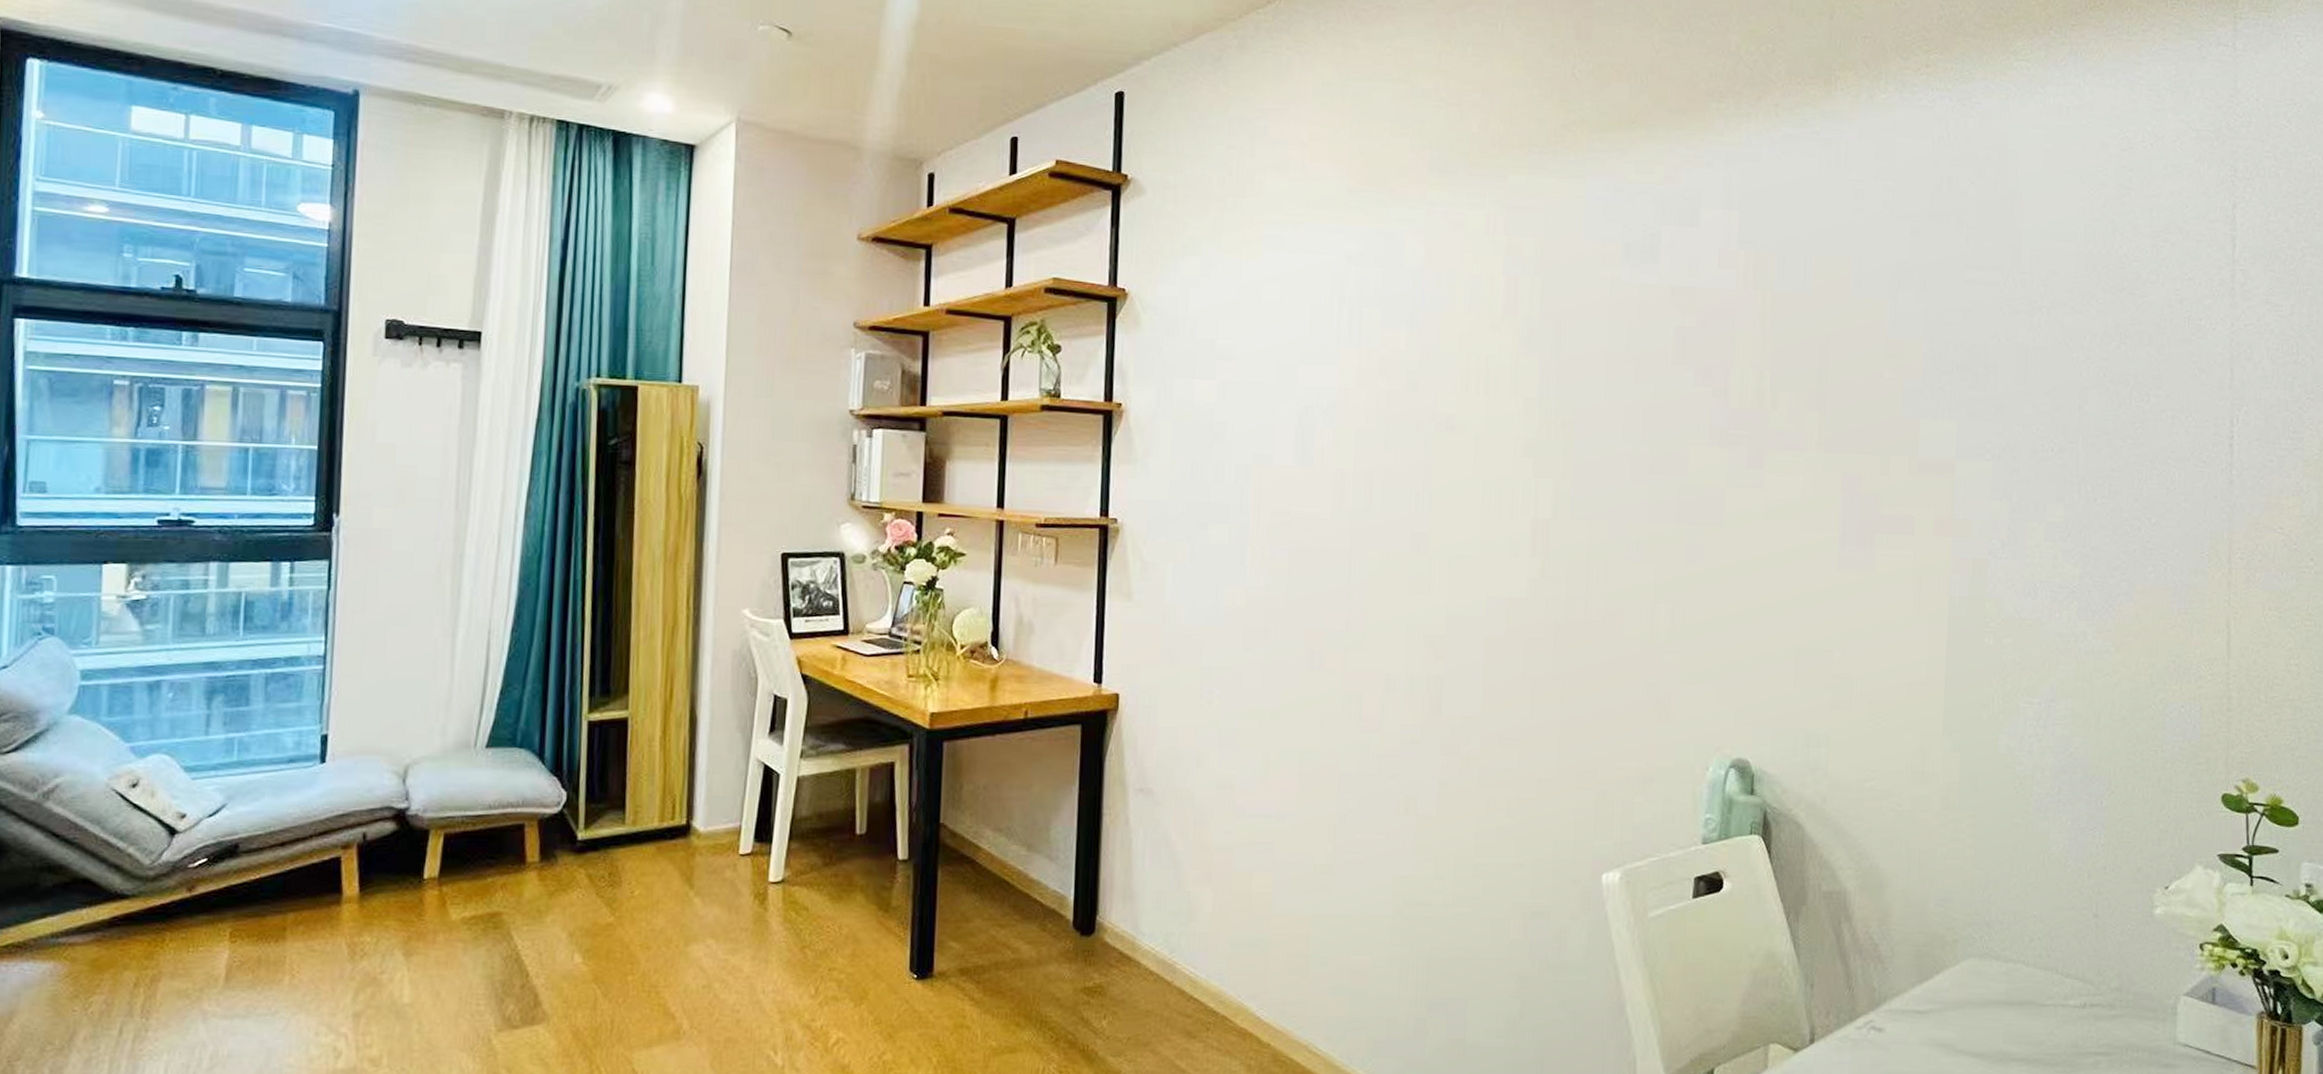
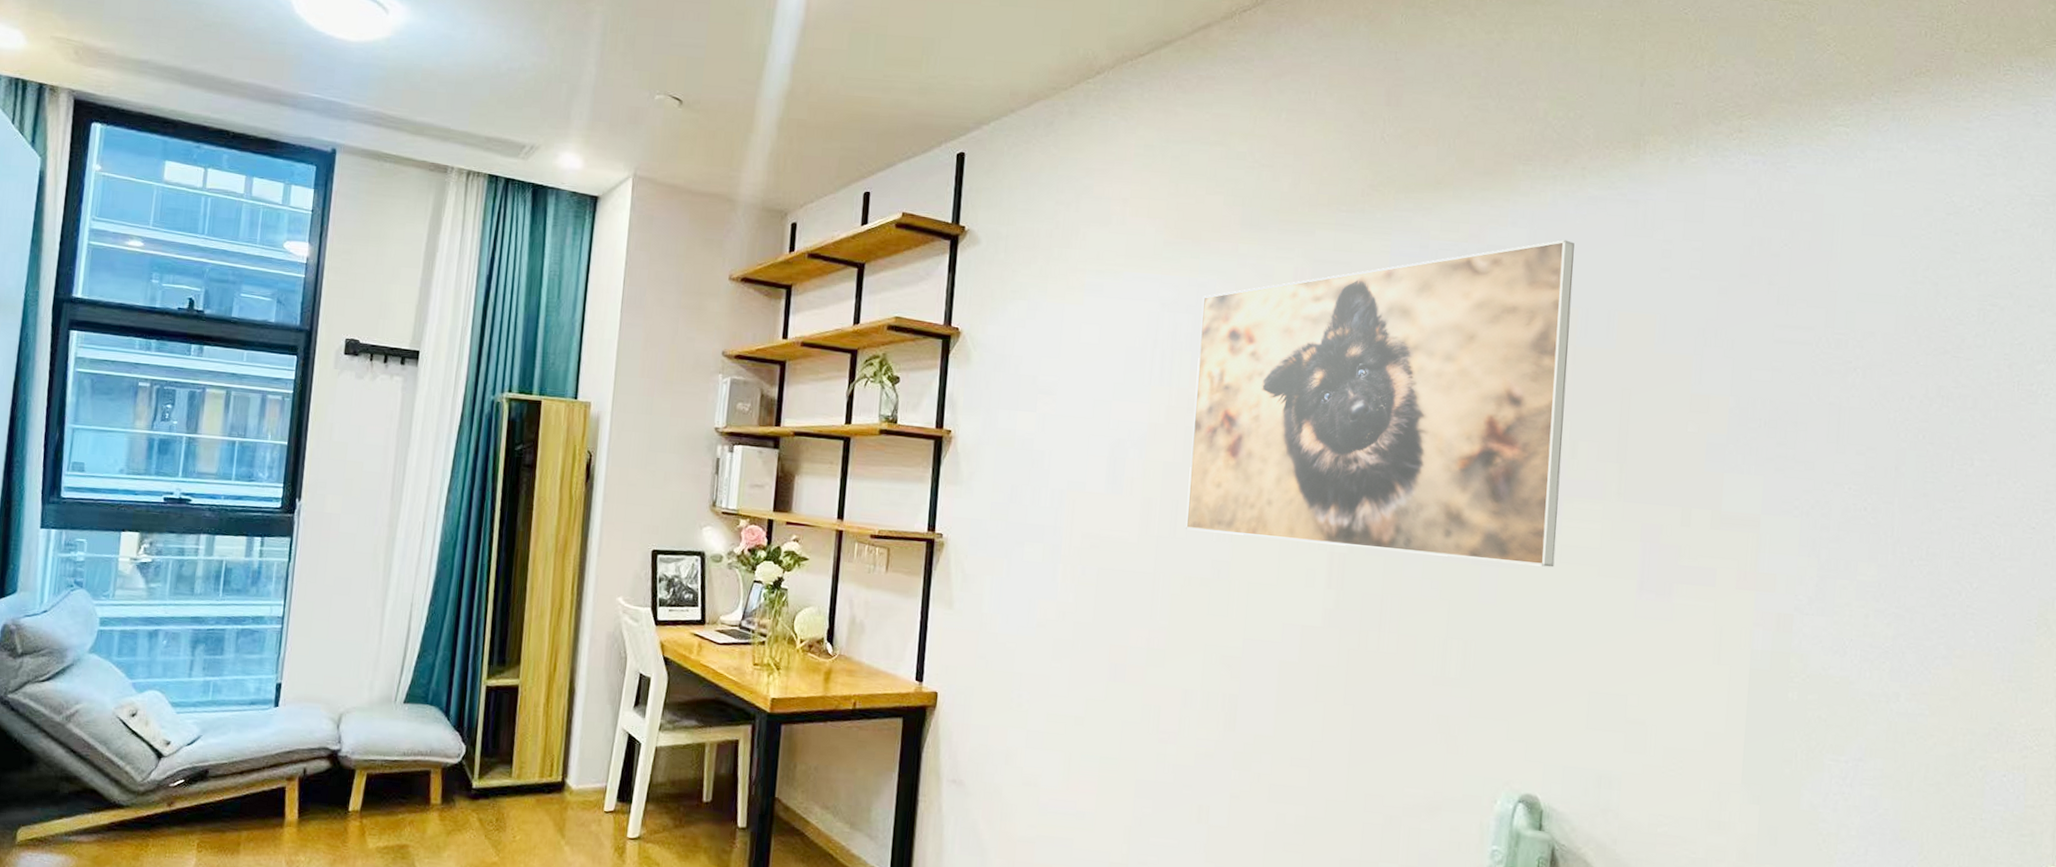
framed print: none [1381,181,1770,523] -> present [1185,240,1574,567]

